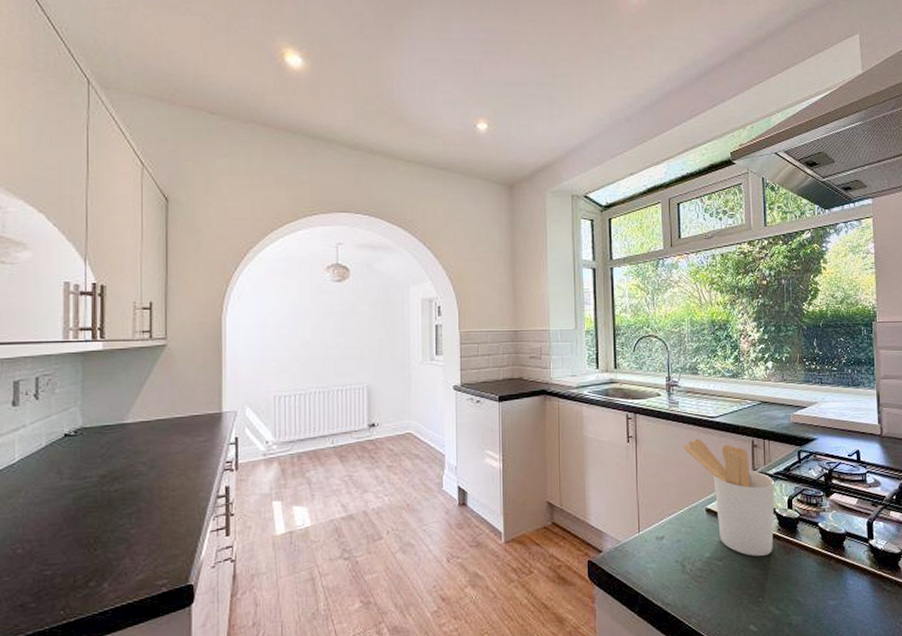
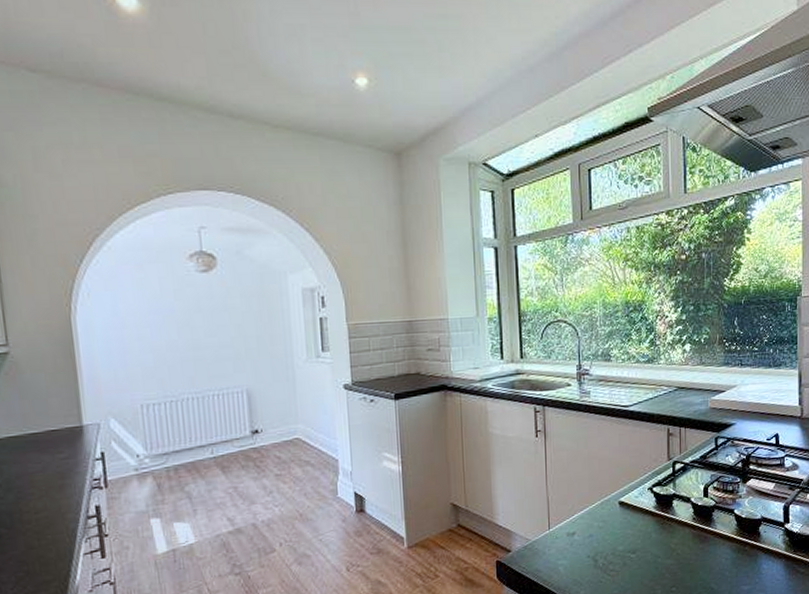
utensil holder: present [683,439,775,556] -> none [595,430,691,547]

